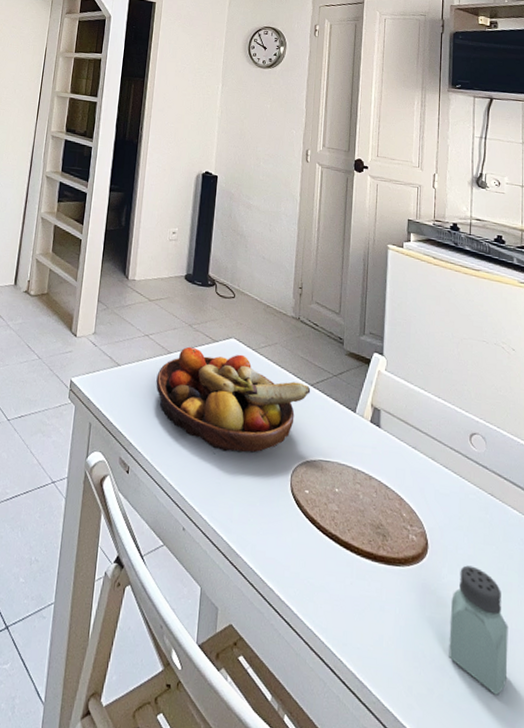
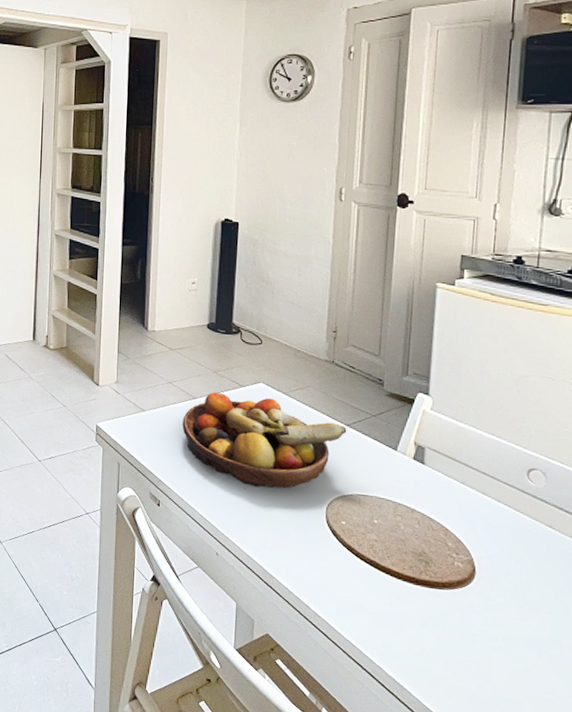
saltshaker: present [449,565,508,695] -> none [495,590,563,702]

